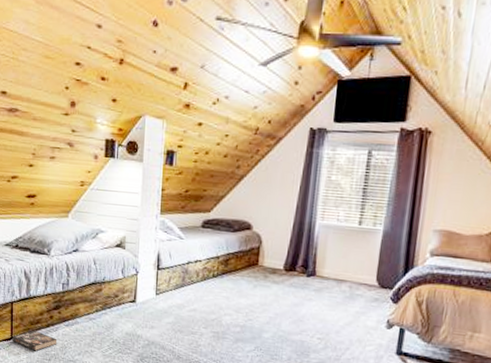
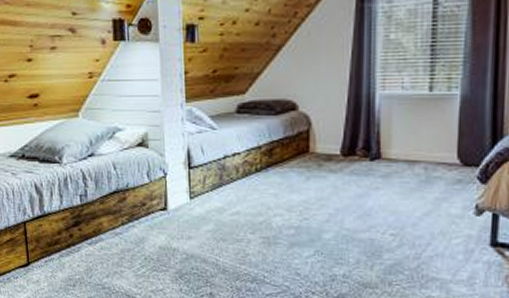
book: present [12,330,57,351] -> none [29,252,81,277]

